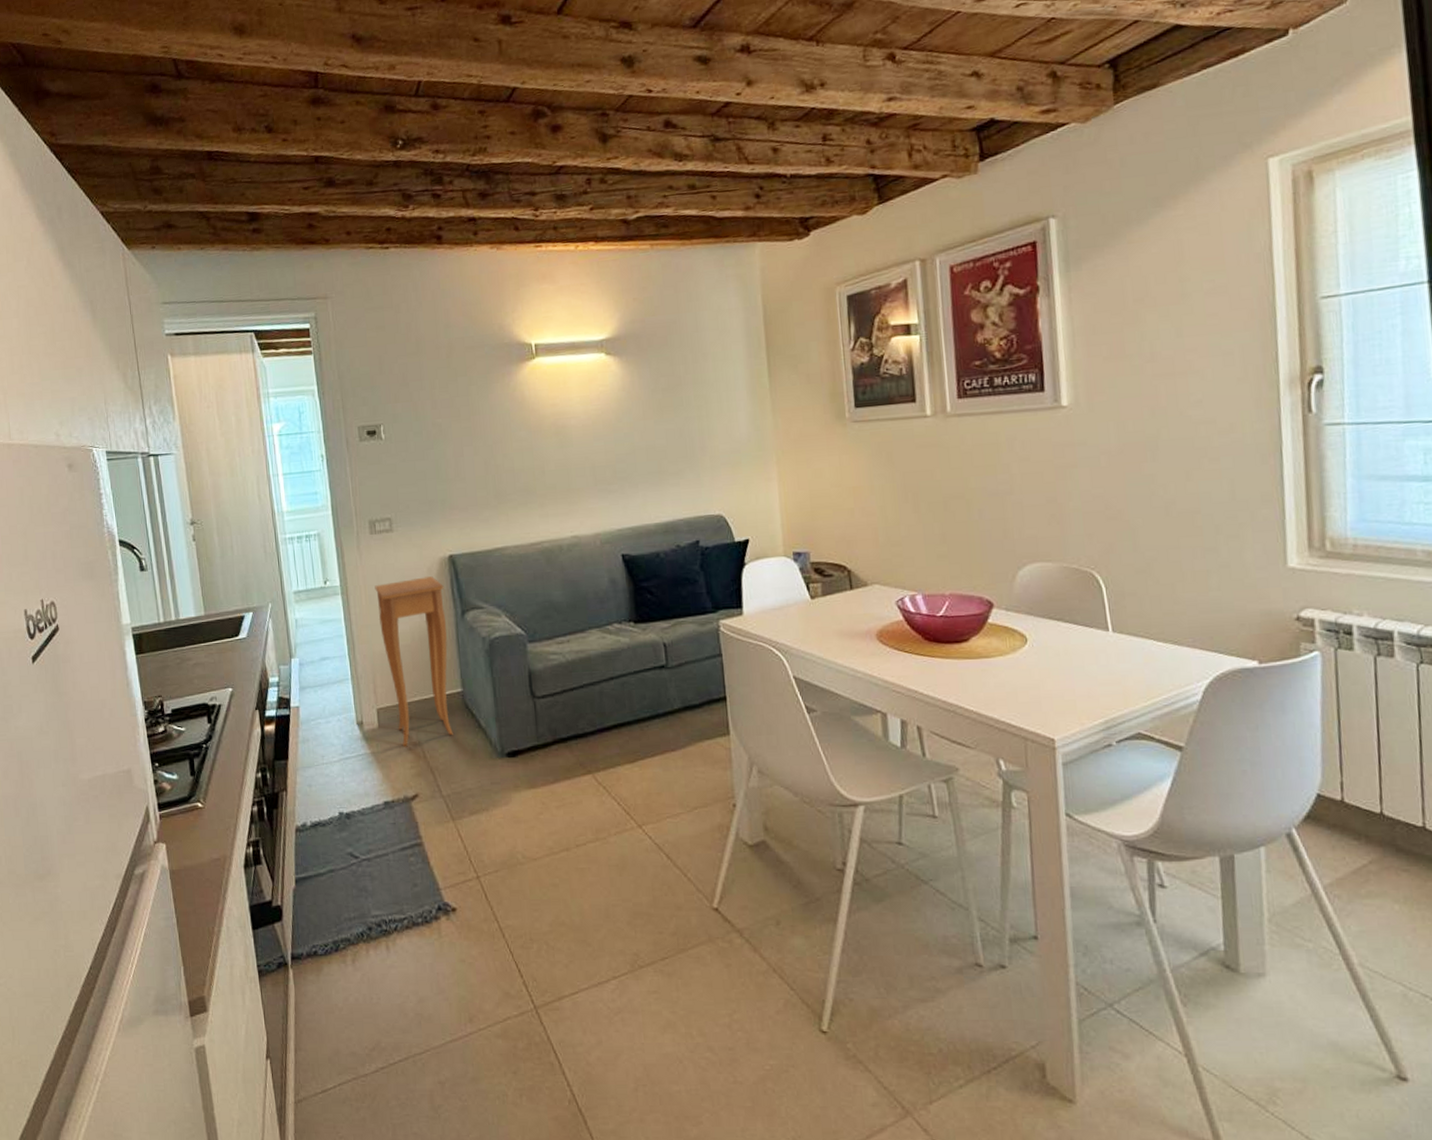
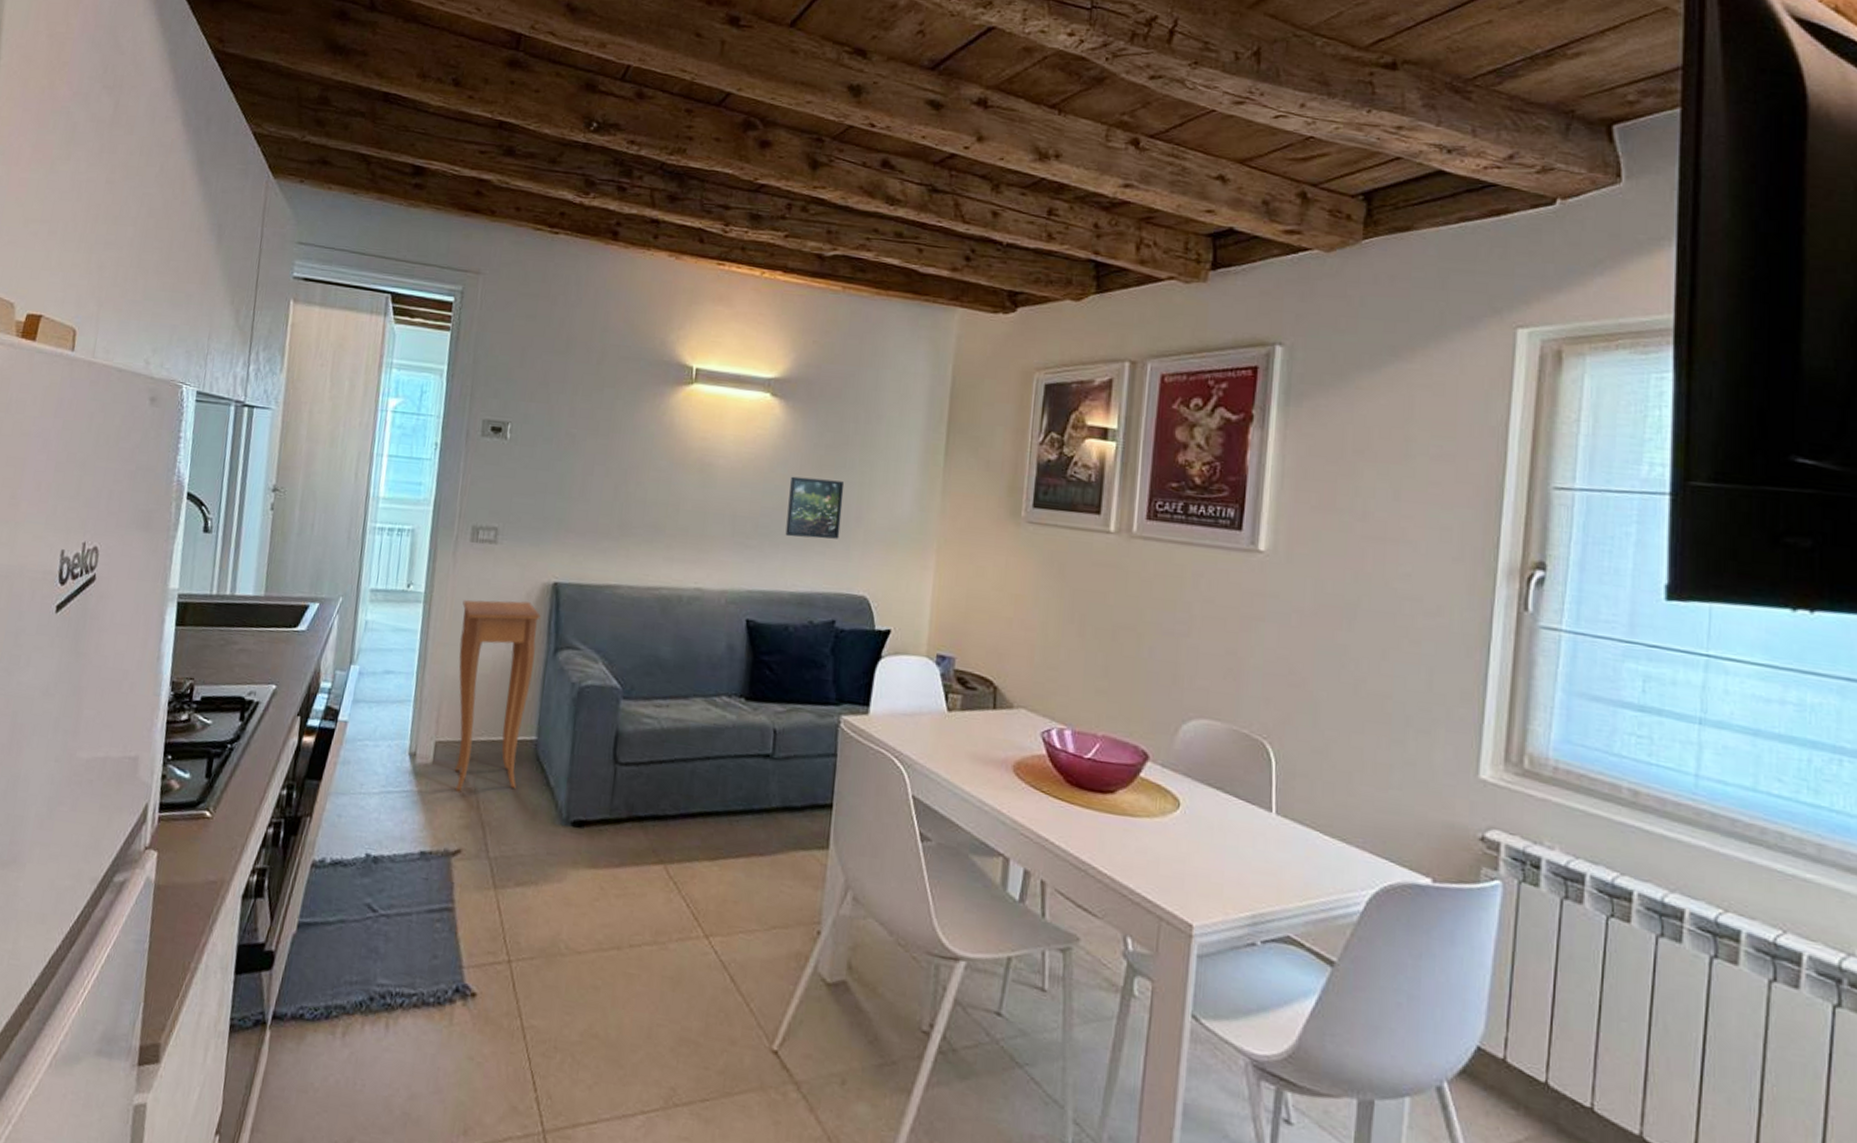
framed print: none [637,418,689,476] -> present [785,476,845,539]

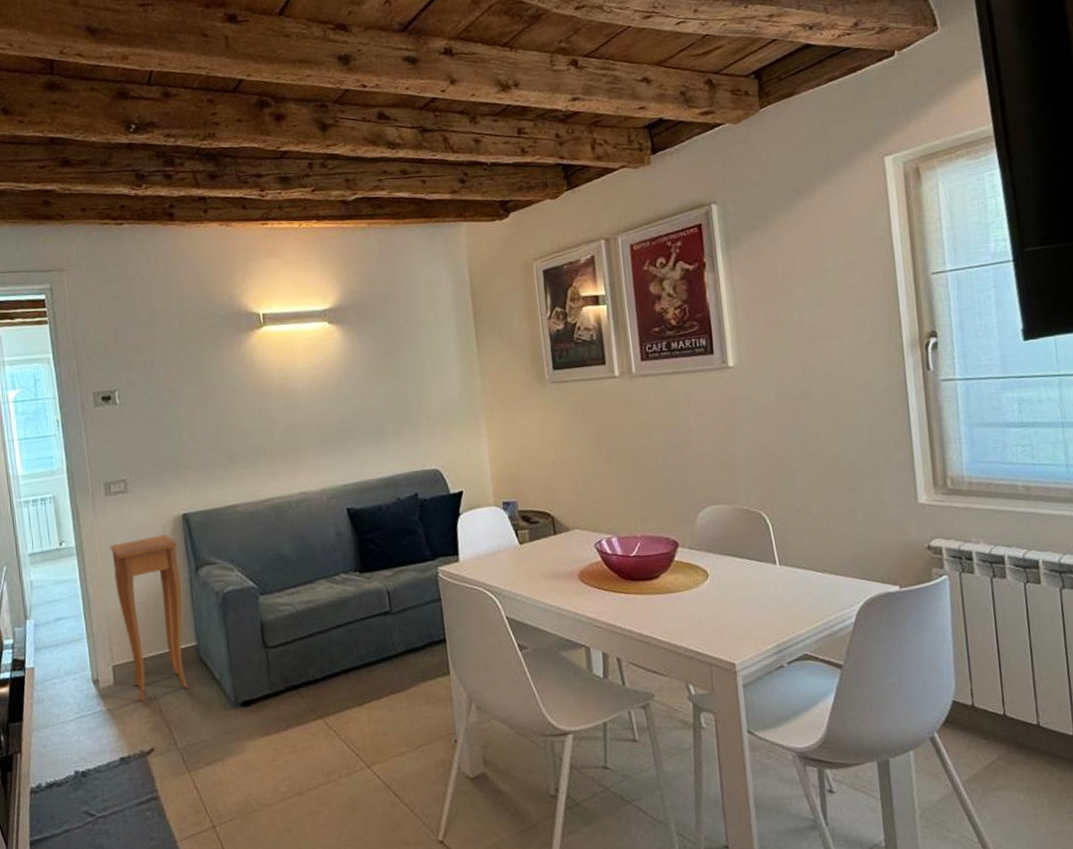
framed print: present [785,476,845,539] -> none [358,381,407,435]

